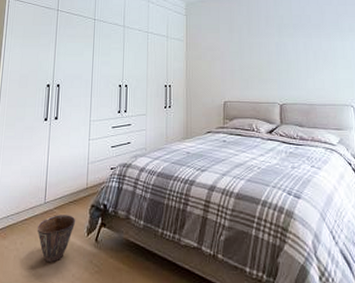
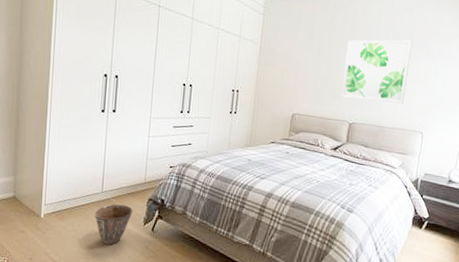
wall art: none [265,21,328,81] -> present [341,39,412,104]

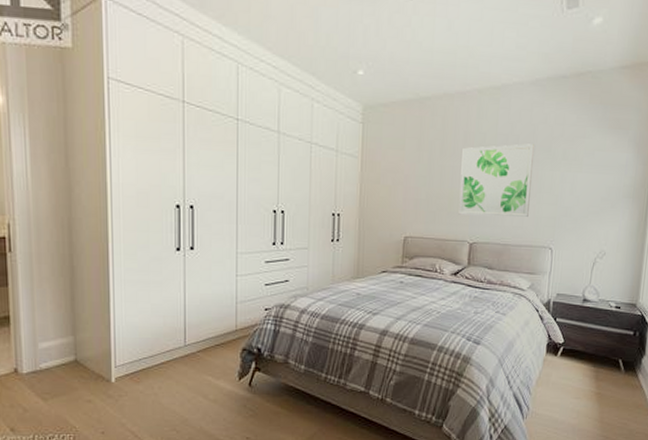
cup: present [94,204,133,245] -> none [177,358,225,408]

